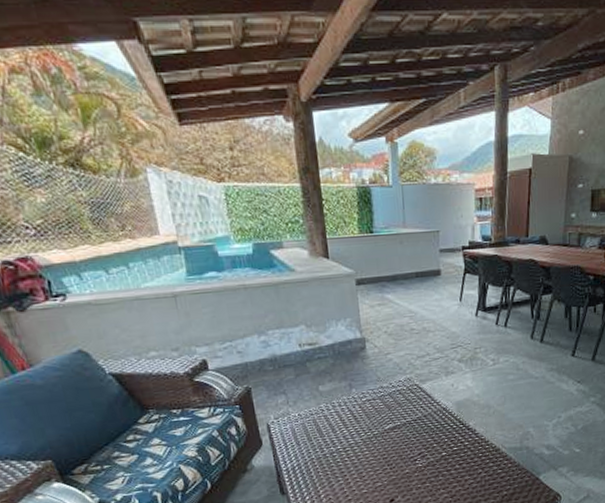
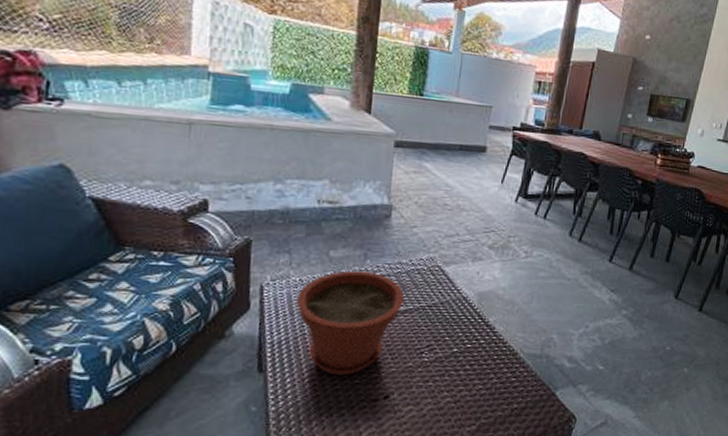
plant pot: none [299,398,391,489] -> present [296,270,404,375]

